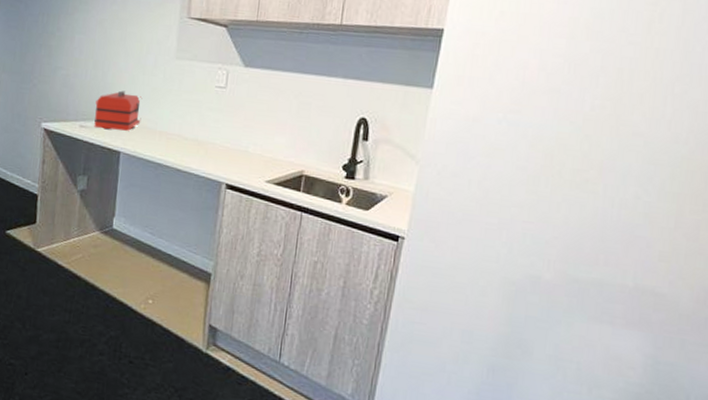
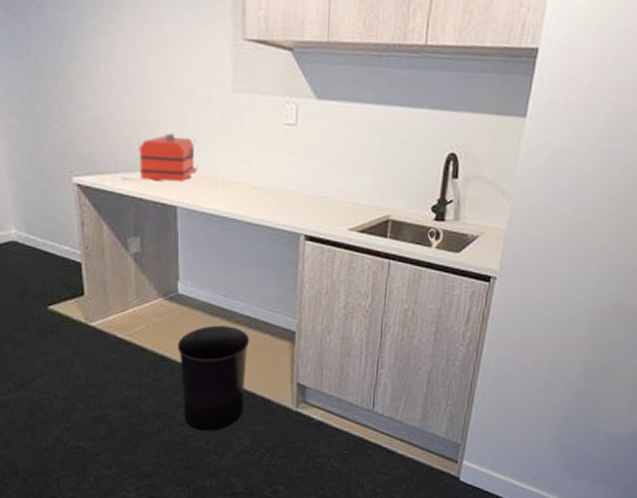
waste bin: none [104,260,169,364] -> present [177,325,249,431]

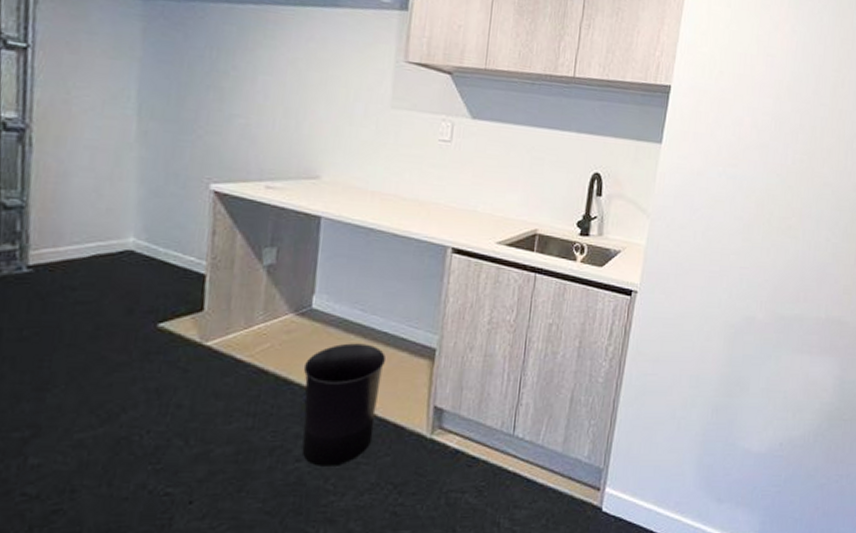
toolbox: present [139,133,198,182] -> none [285,144,349,192]

